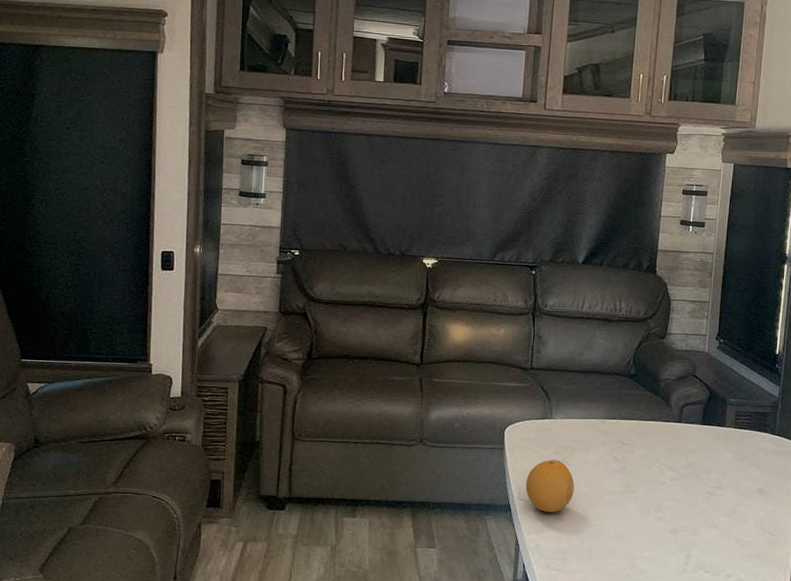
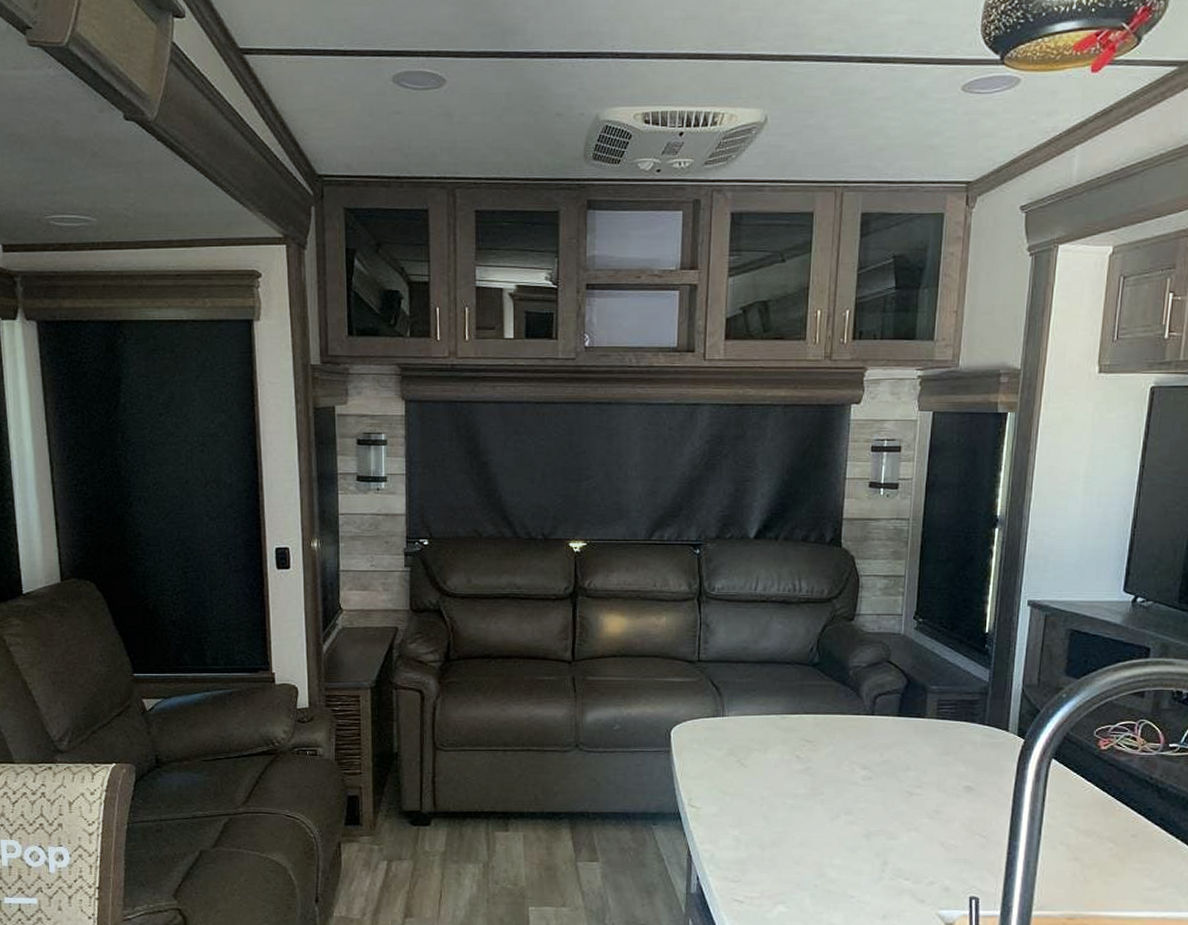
fruit: present [525,459,574,513] -> none [697,761,752,819]

